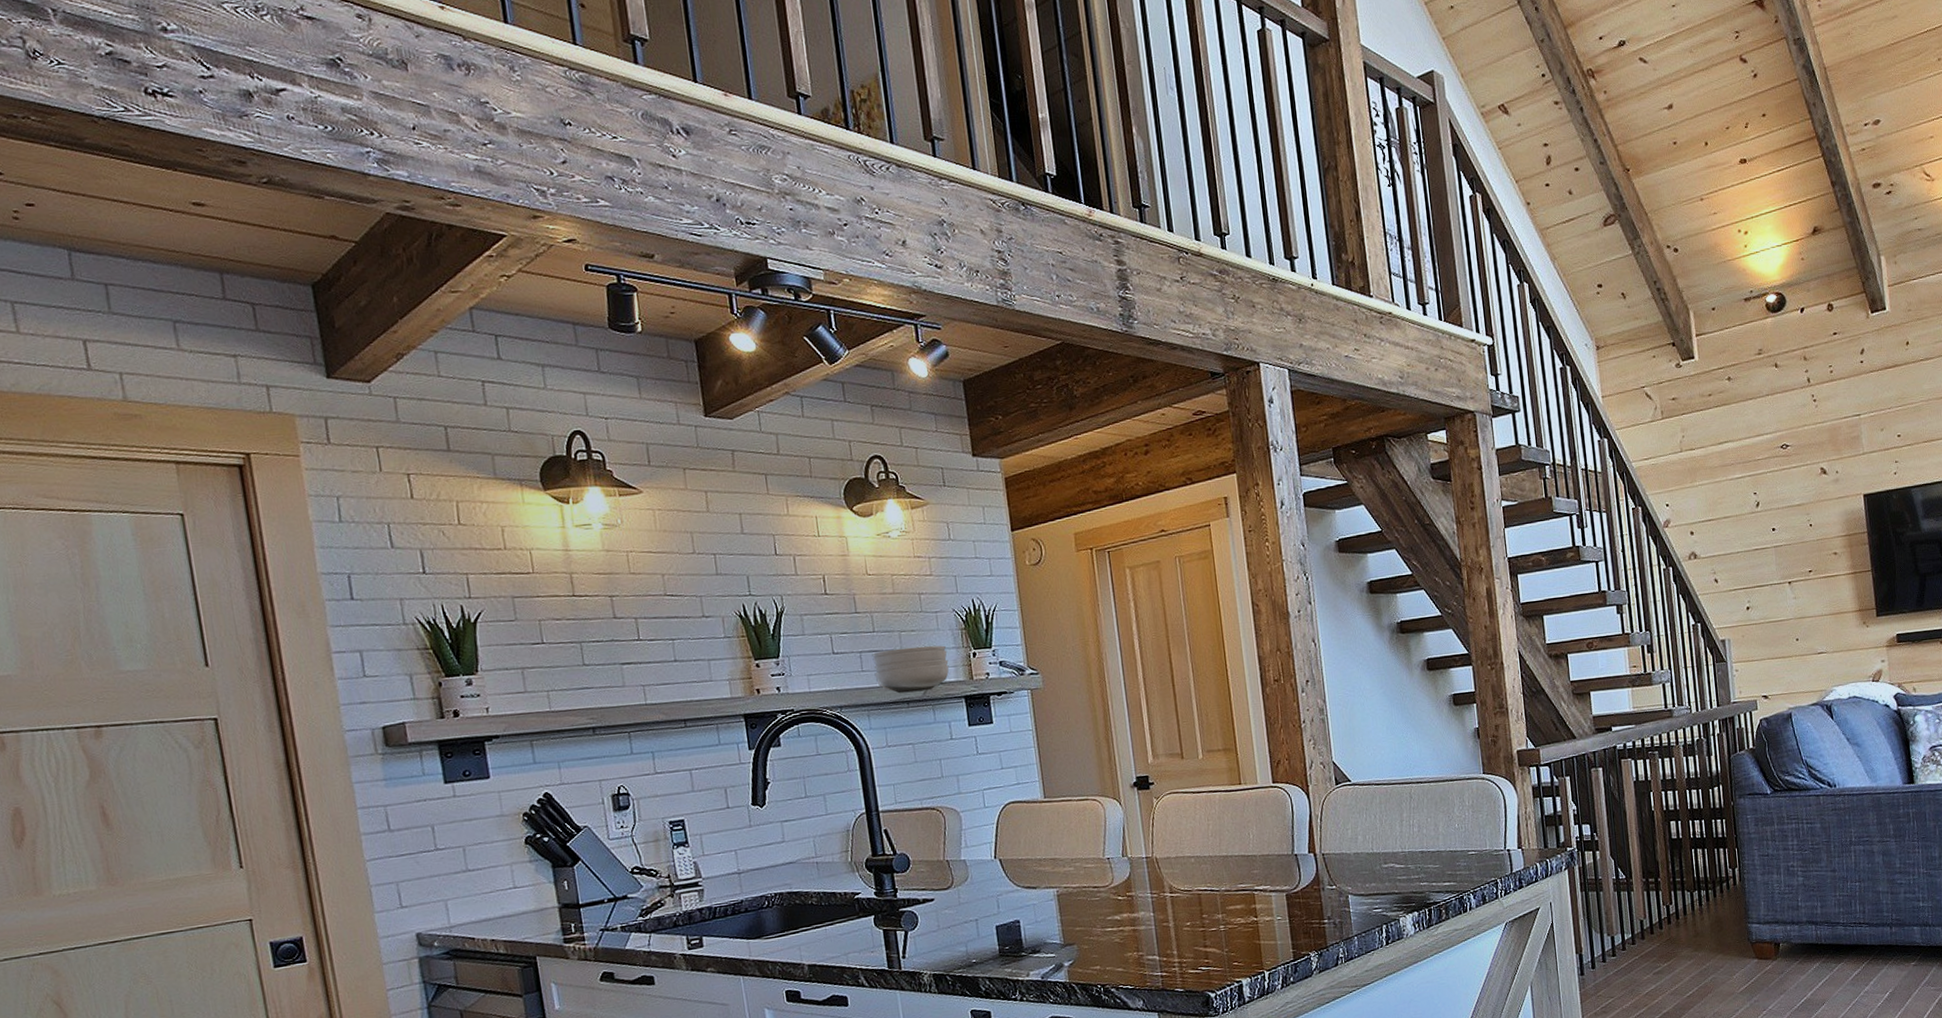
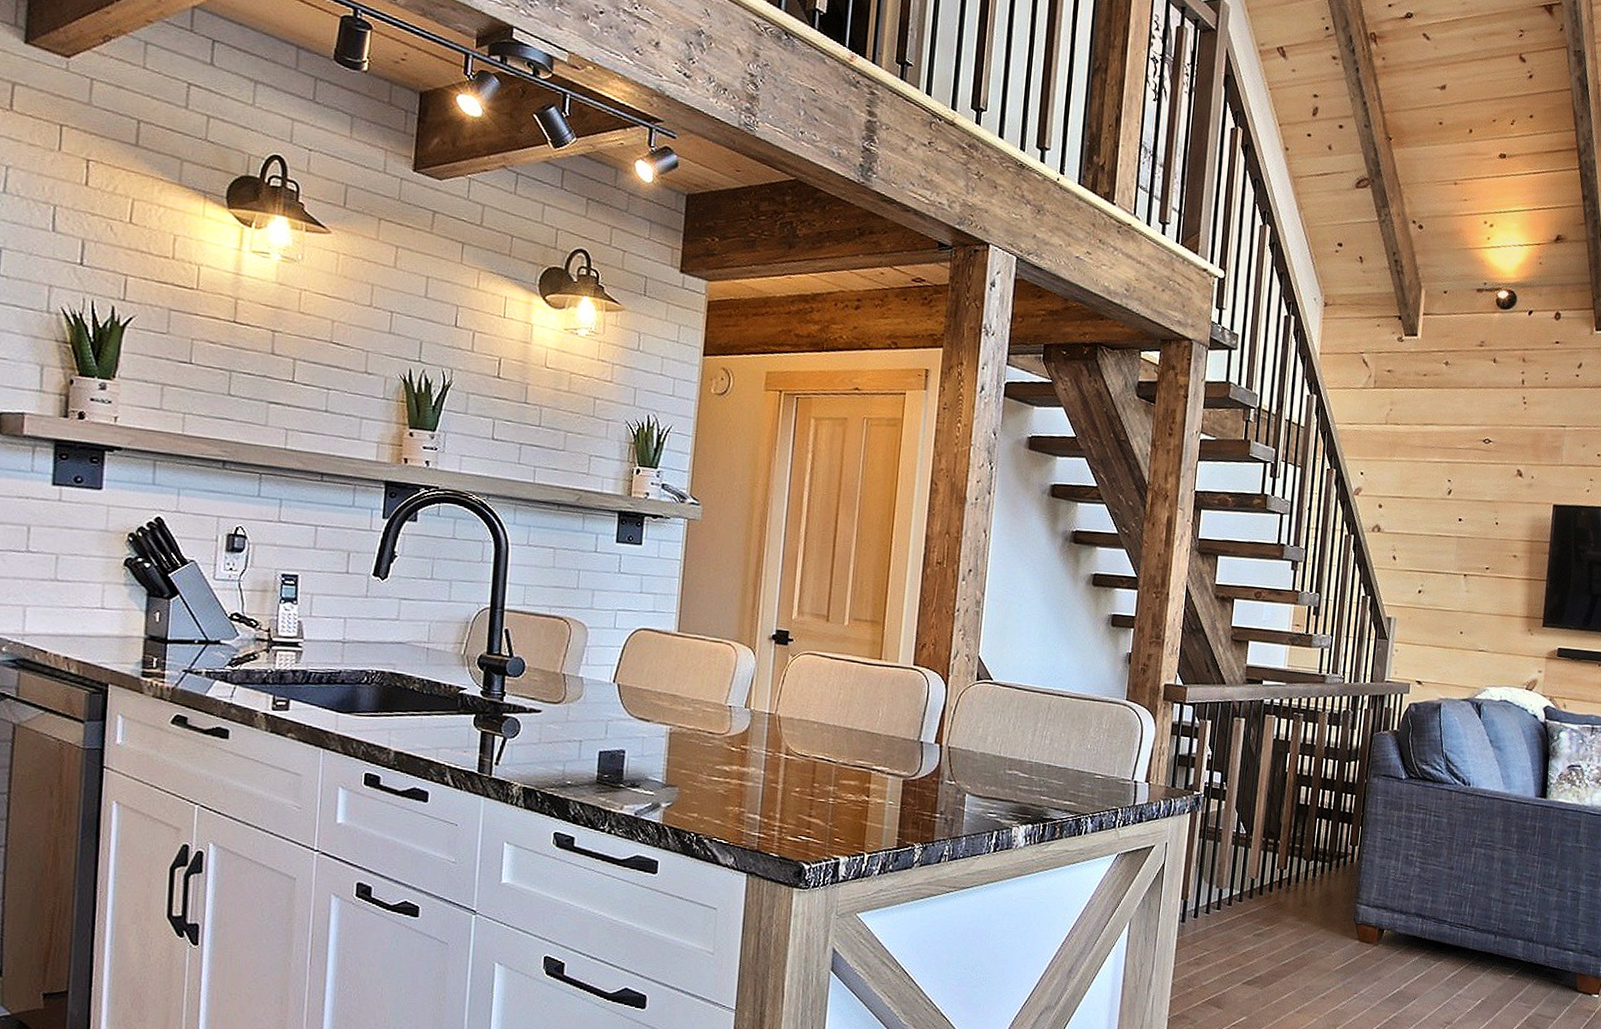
bowl: present [872,645,949,694] -> none [530,447,611,498]

